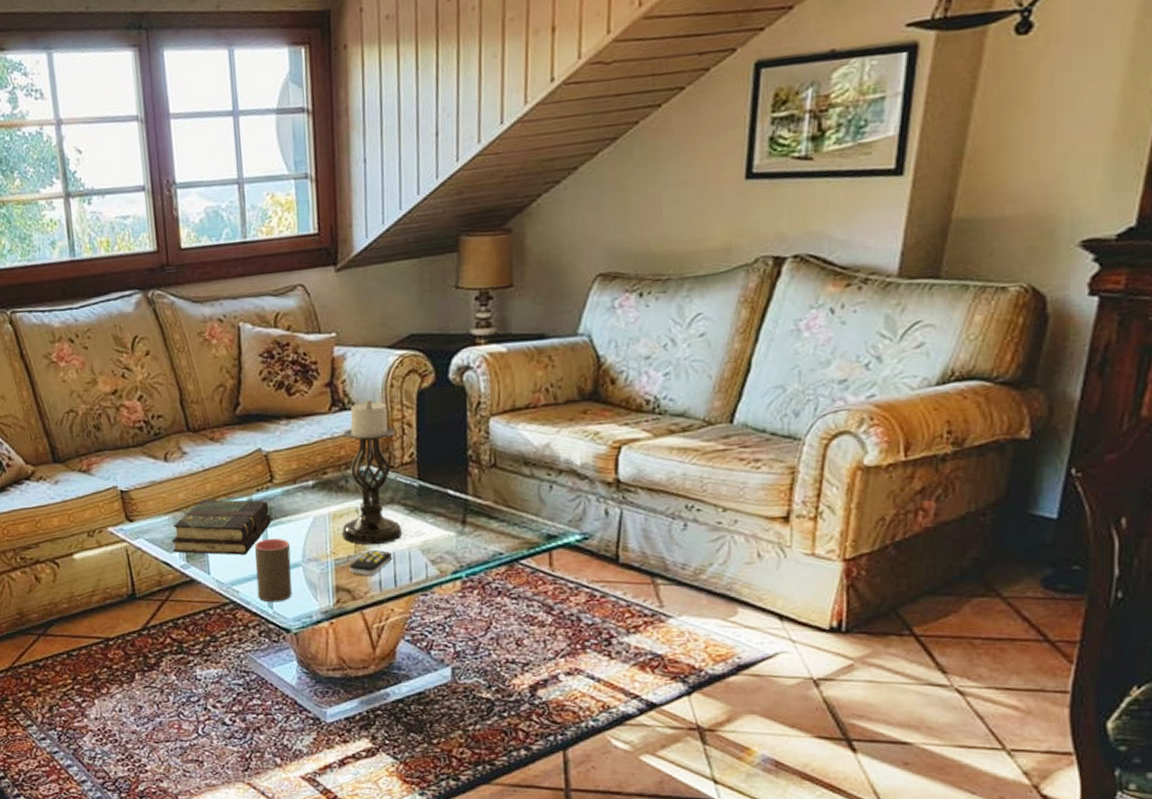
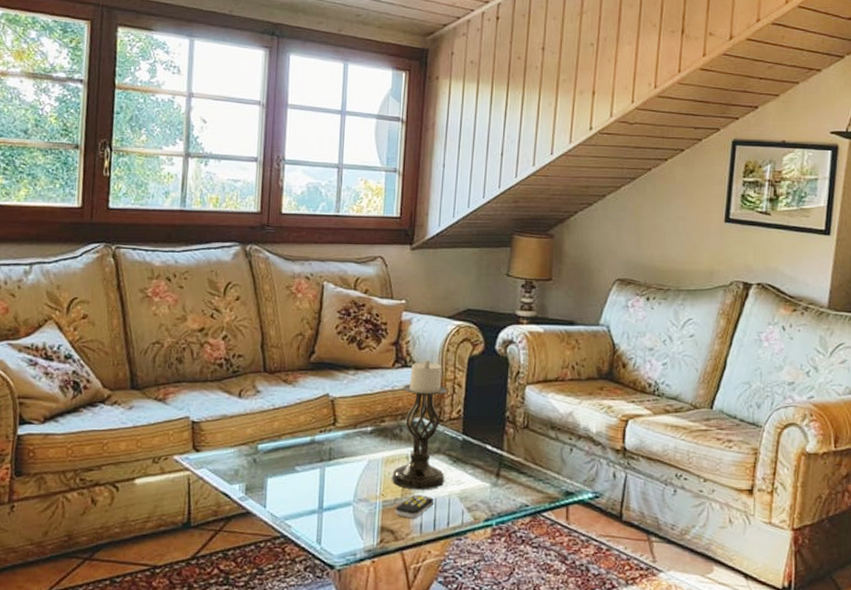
book: present [171,499,272,555] -> none [233,436,331,491]
cup: present [255,538,292,603] -> none [308,477,344,539]

